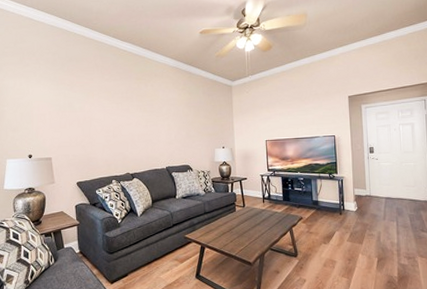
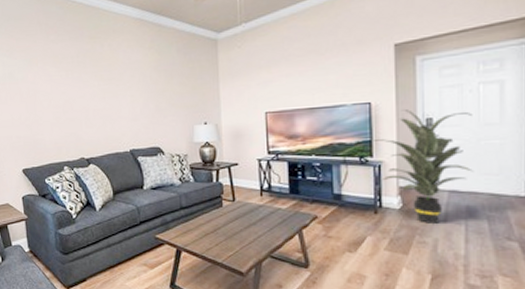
indoor plant: none [337,141,399,221] -> present [373,109,473,223]

